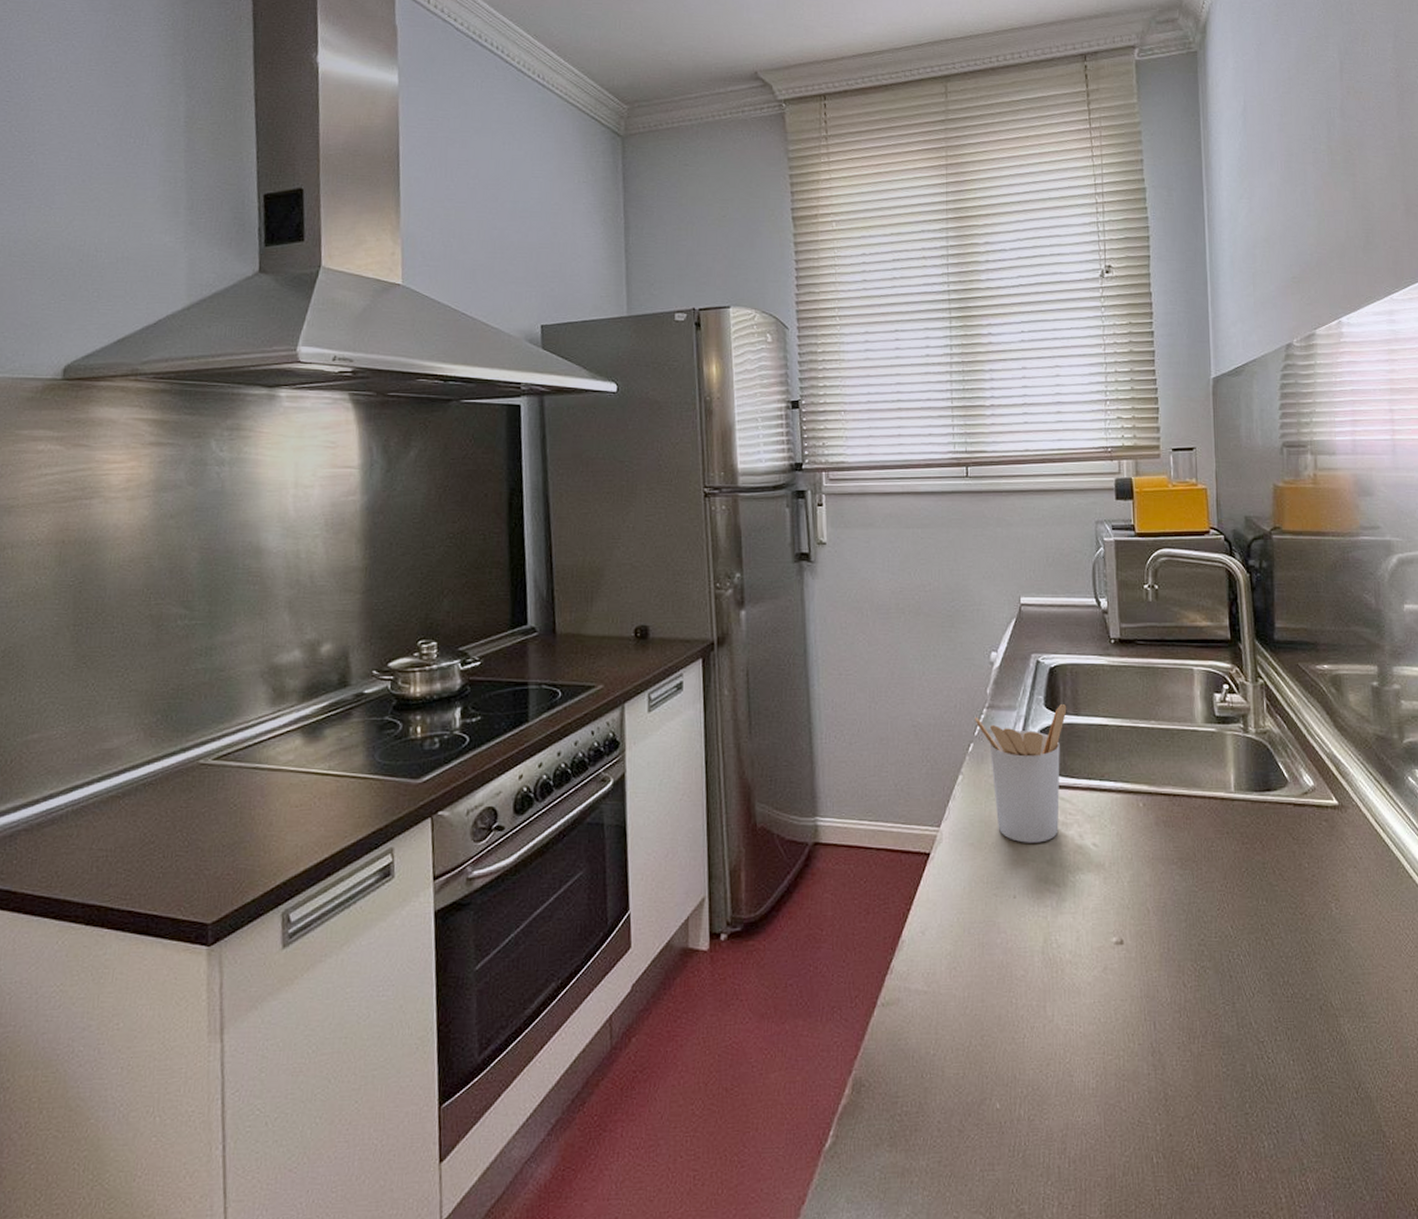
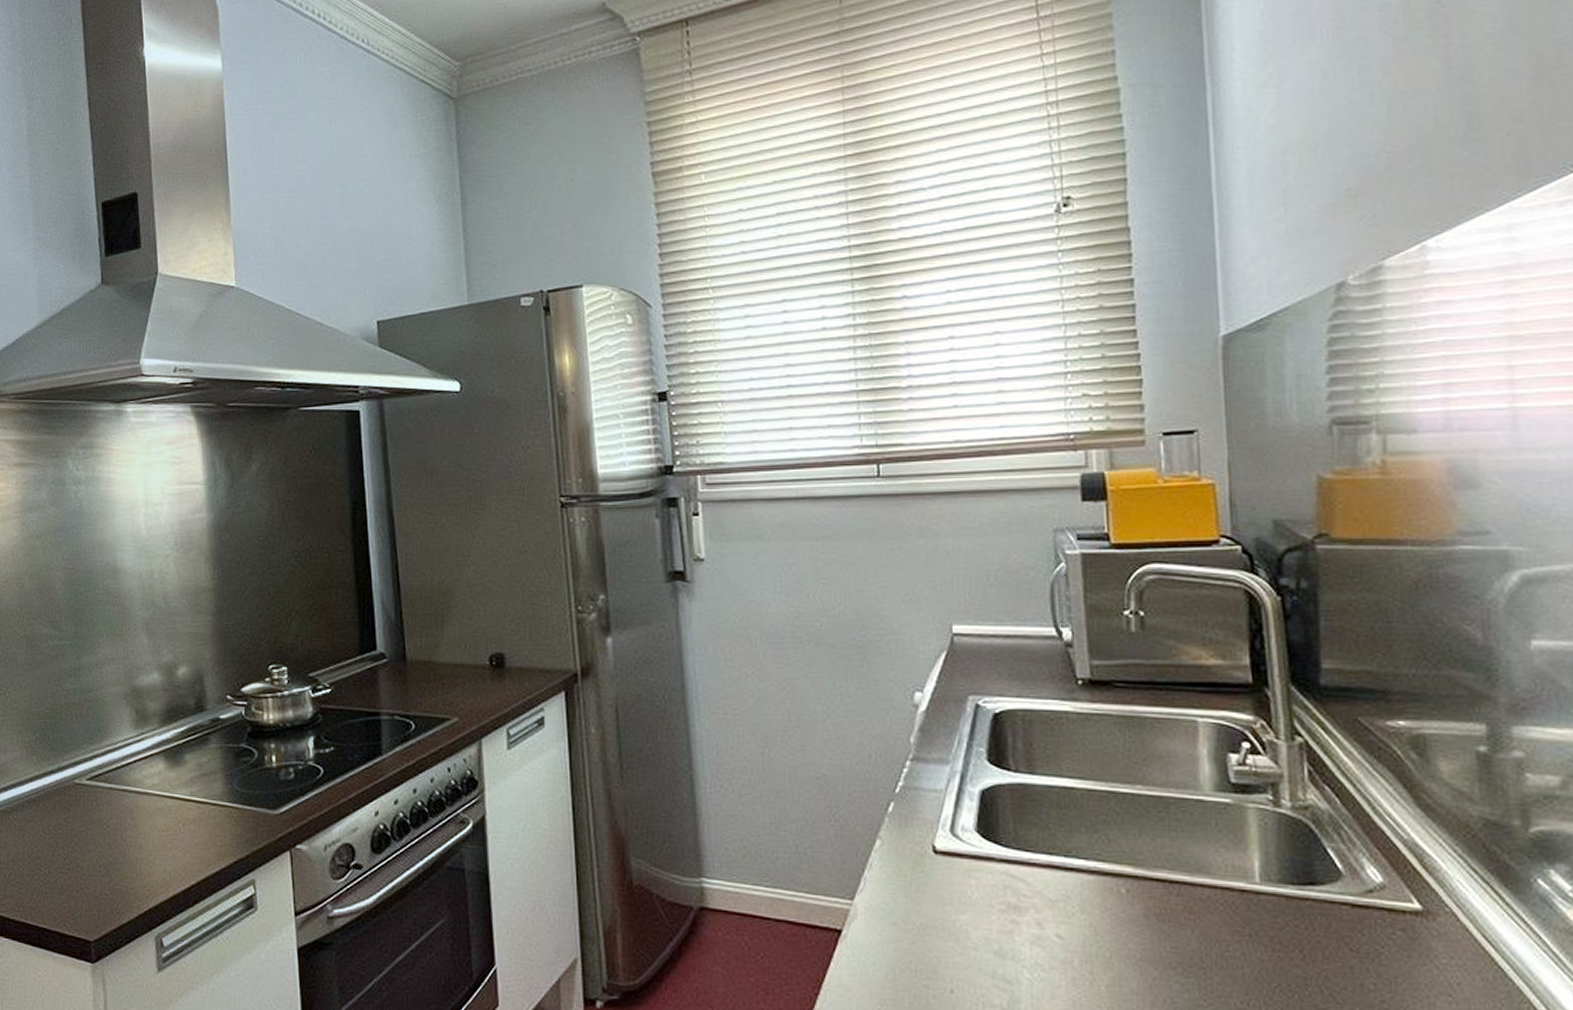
utensil holder: present [975,704,1067,843] -> none [895,759,1018,929]

